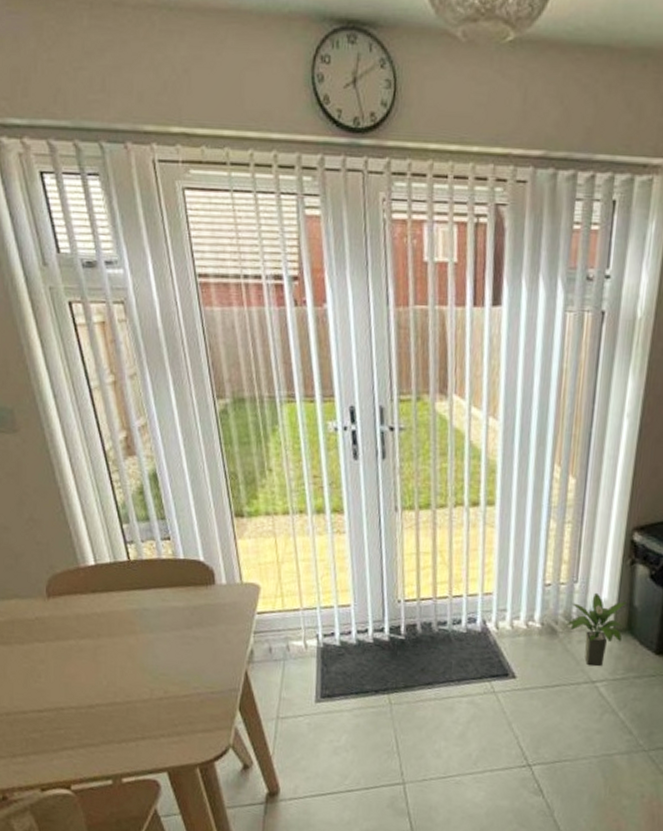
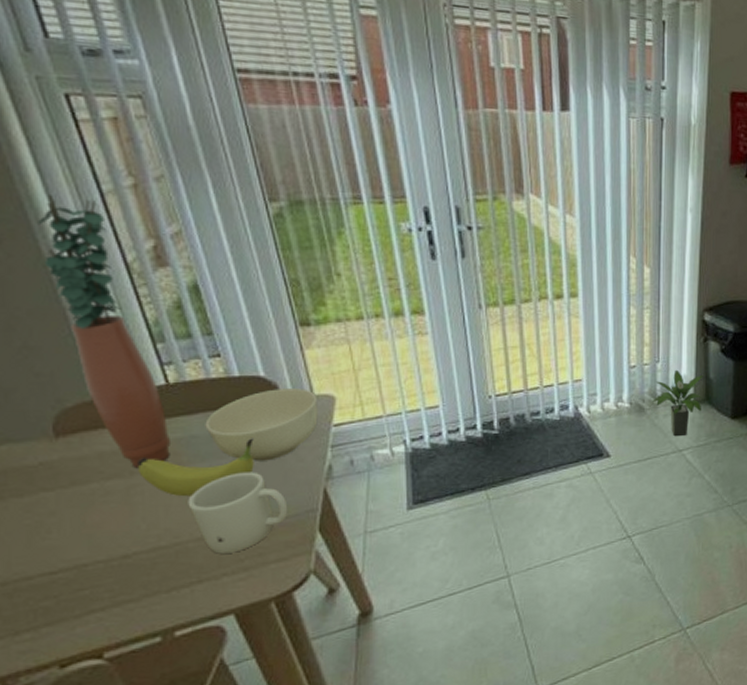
vase: none [45,390,129,631] -> present [38,195,172,467]
fruit: none [102,616,192,662] -> present [136,438,254,497]
mug: none [138,646,215,718] -> present [188,472,288,554]
bowl: none [155,573,245,639] -> present [205,388,318,461]

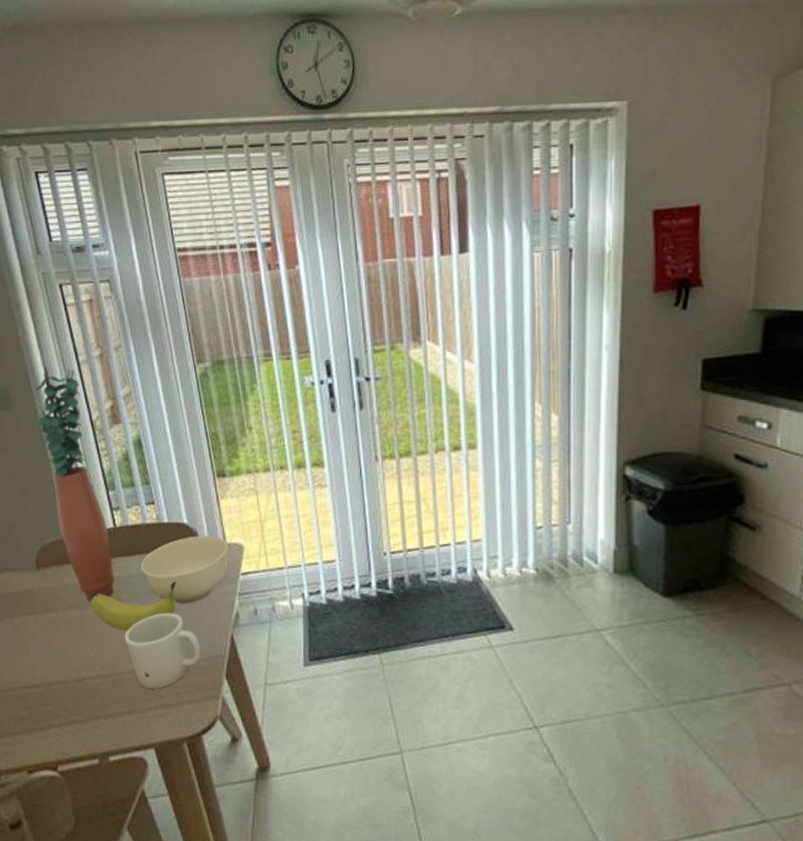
potted plant: present [652,369,703,437] -> none [563,533,625,613]

